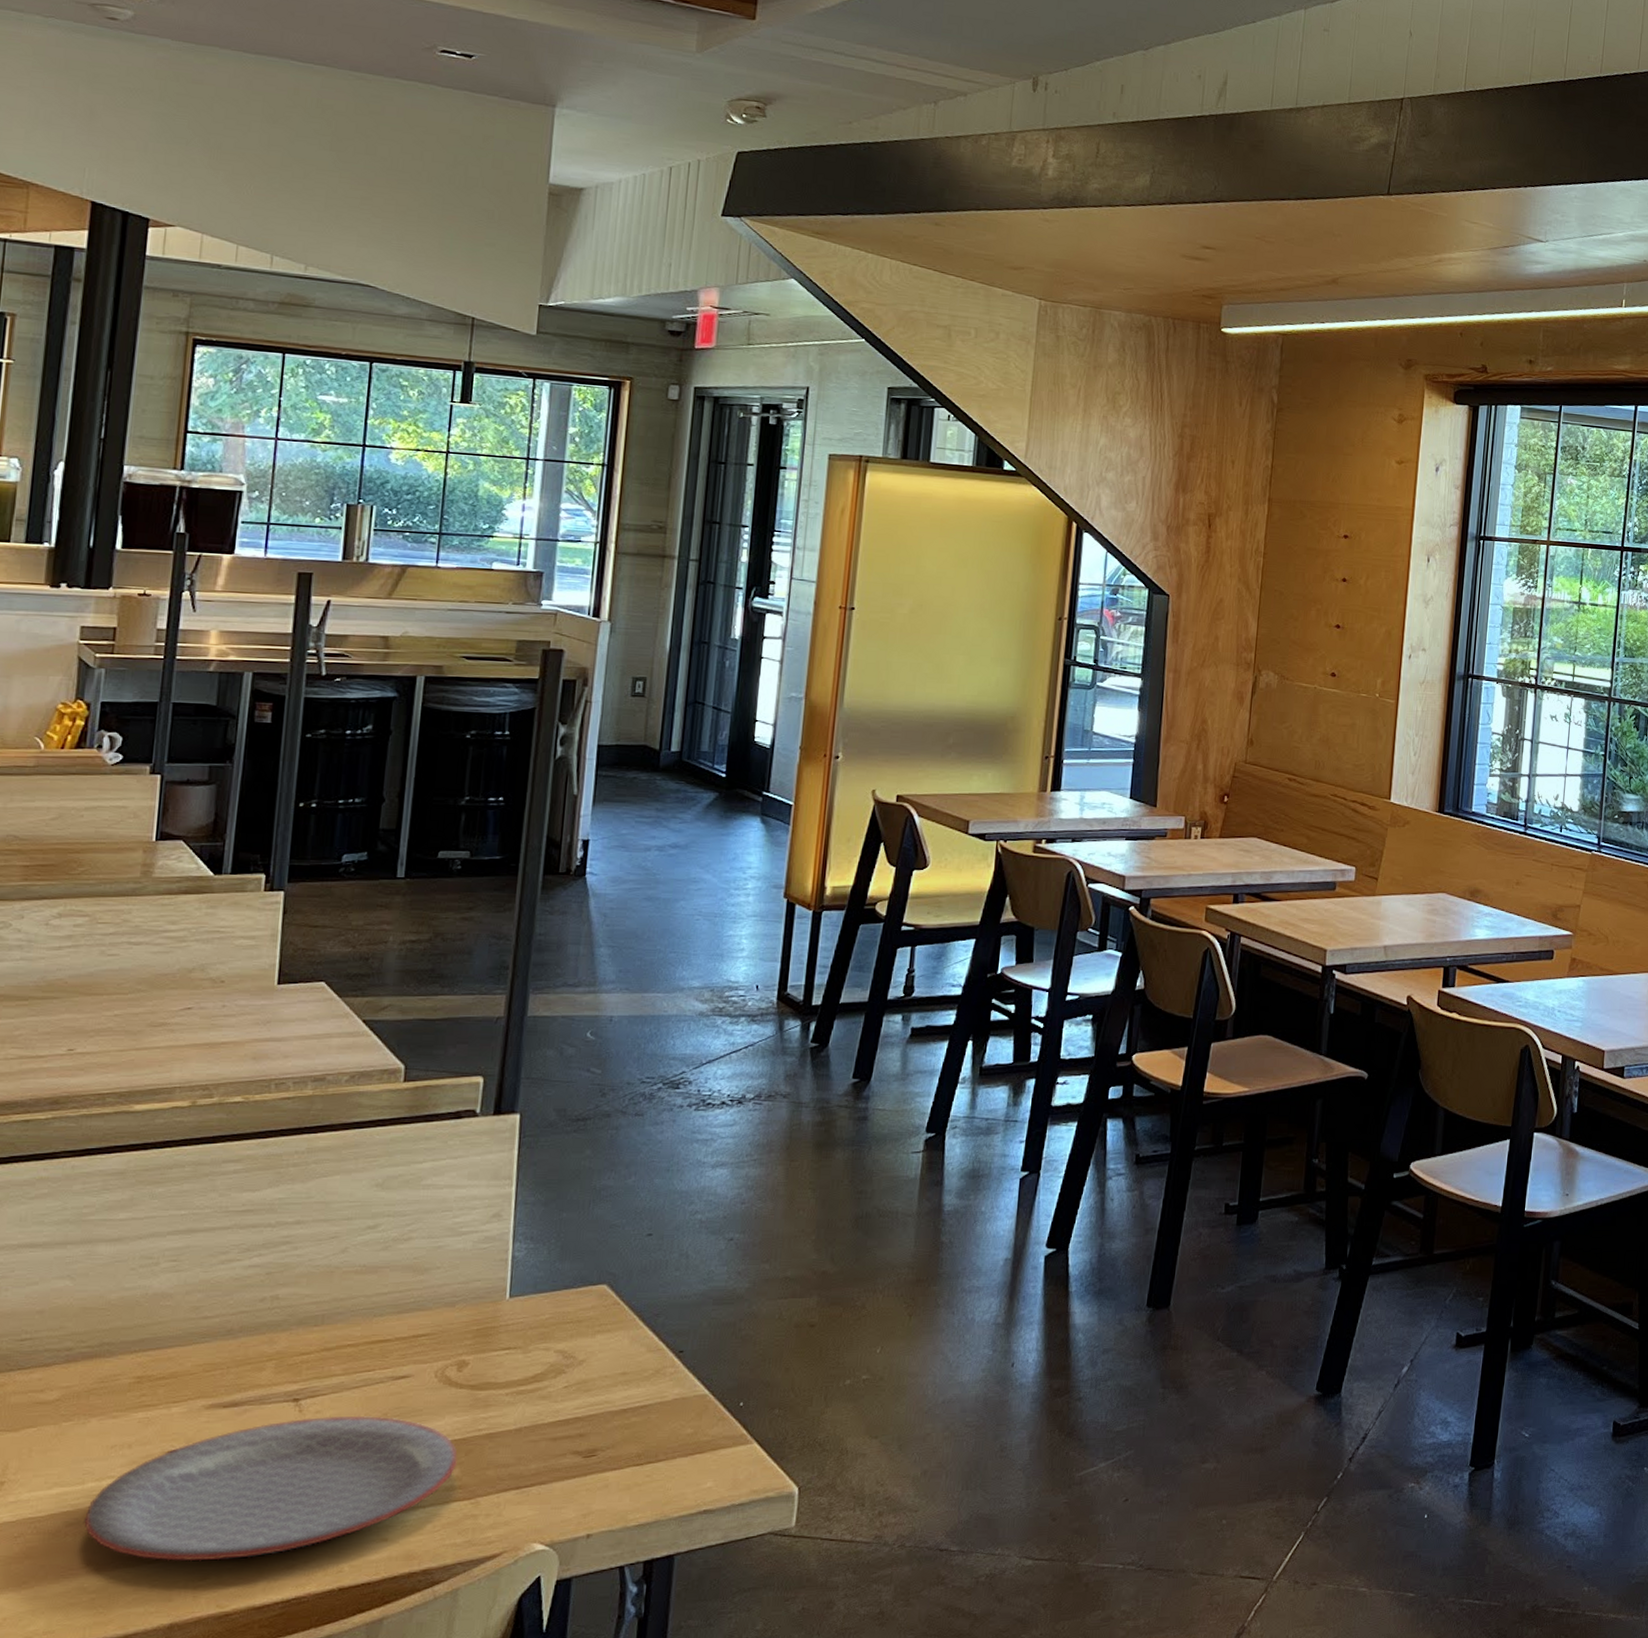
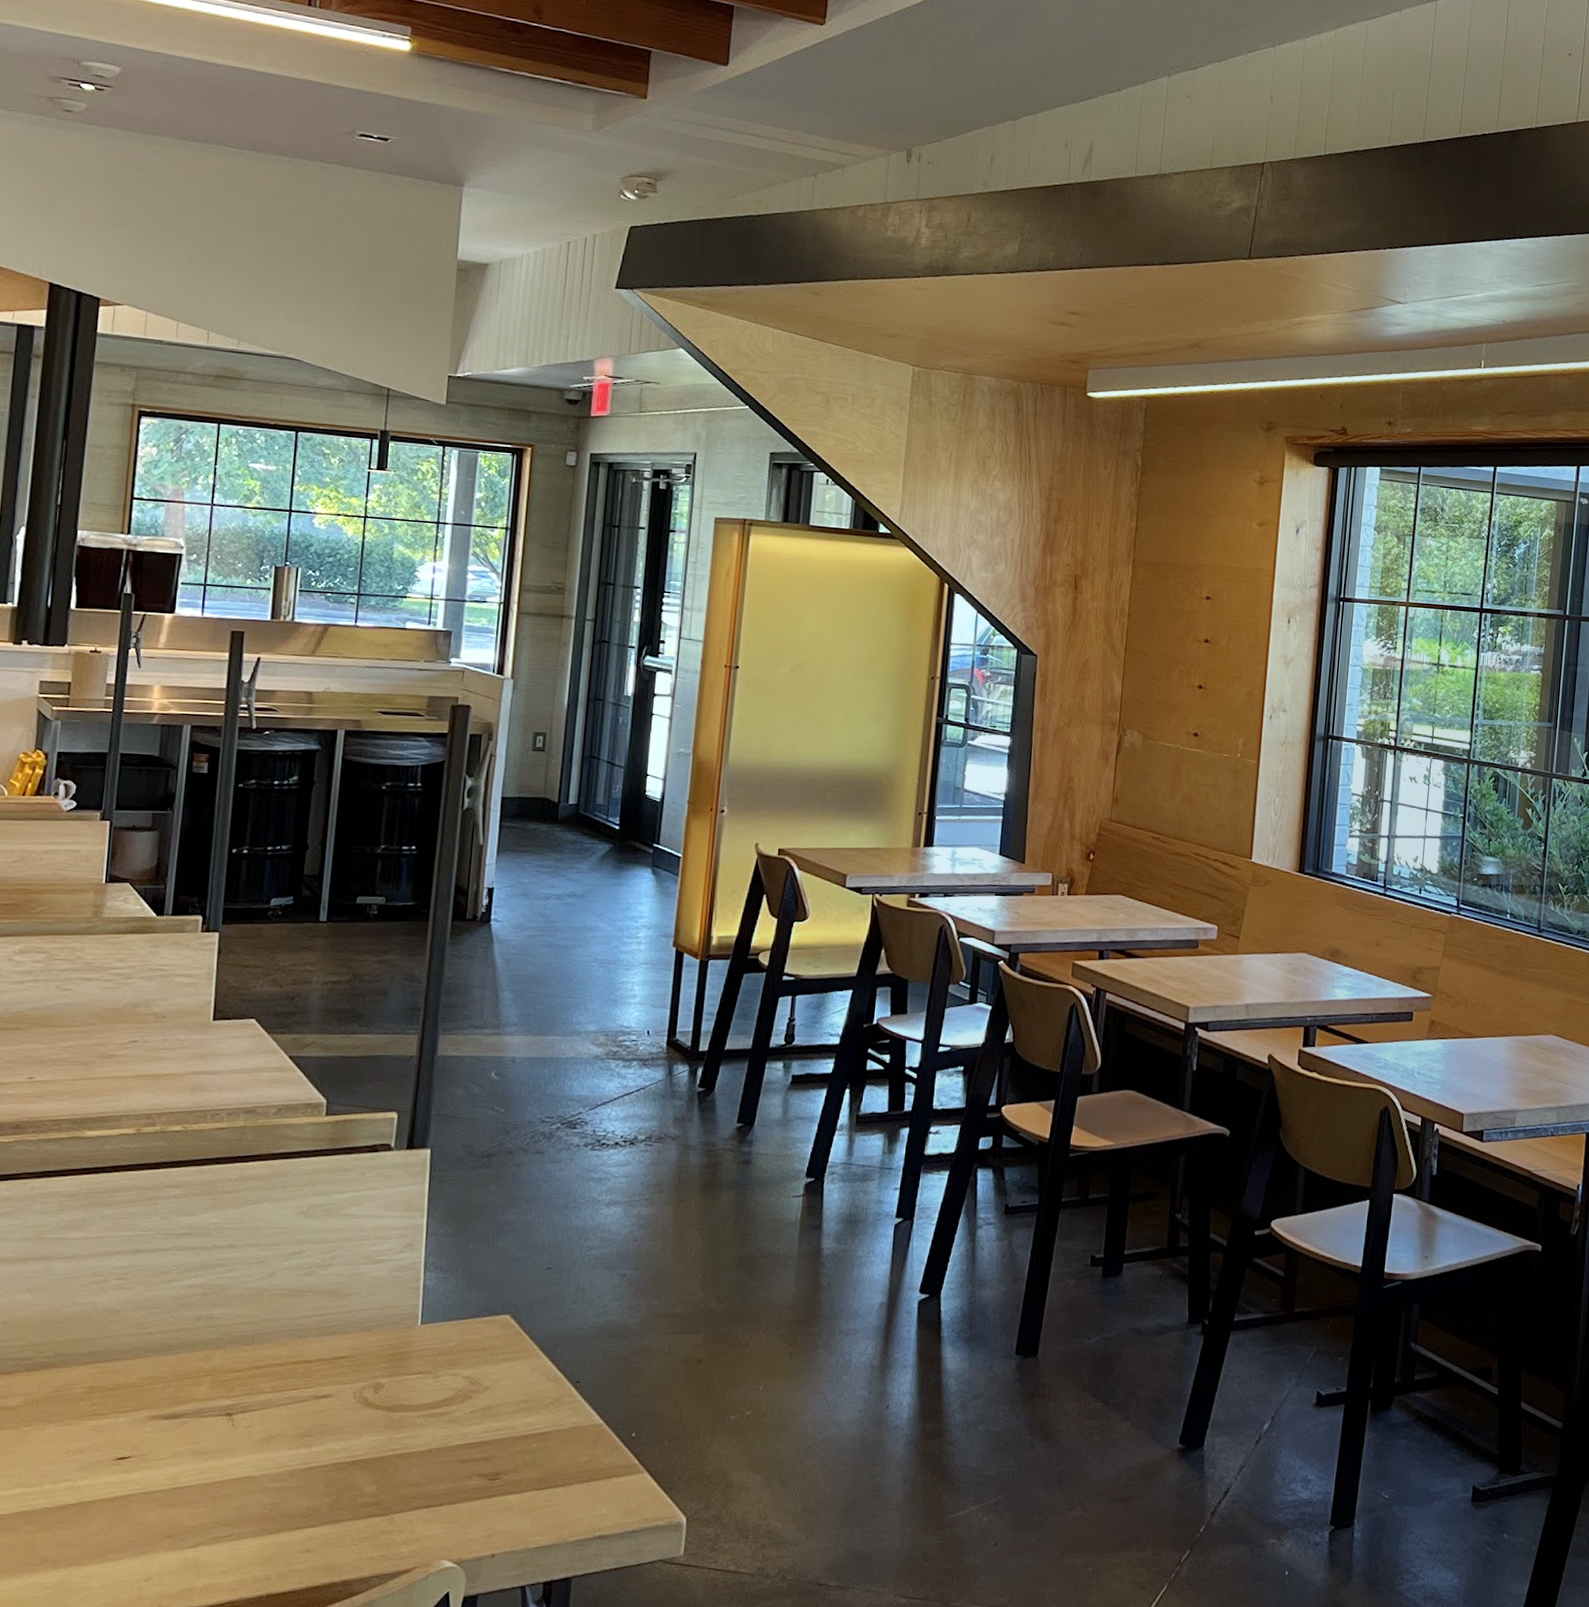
plate: present [84,1415,458,1562] -> none [42,1431,374,1563]

